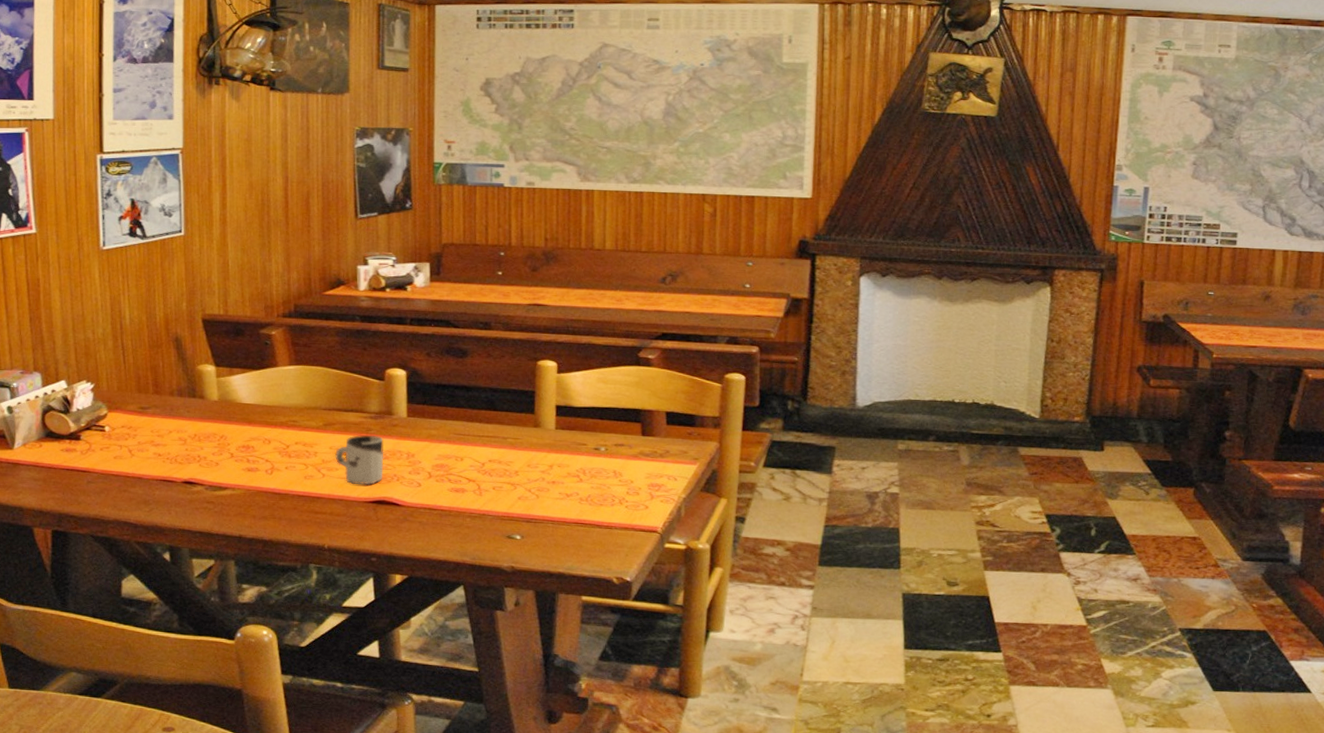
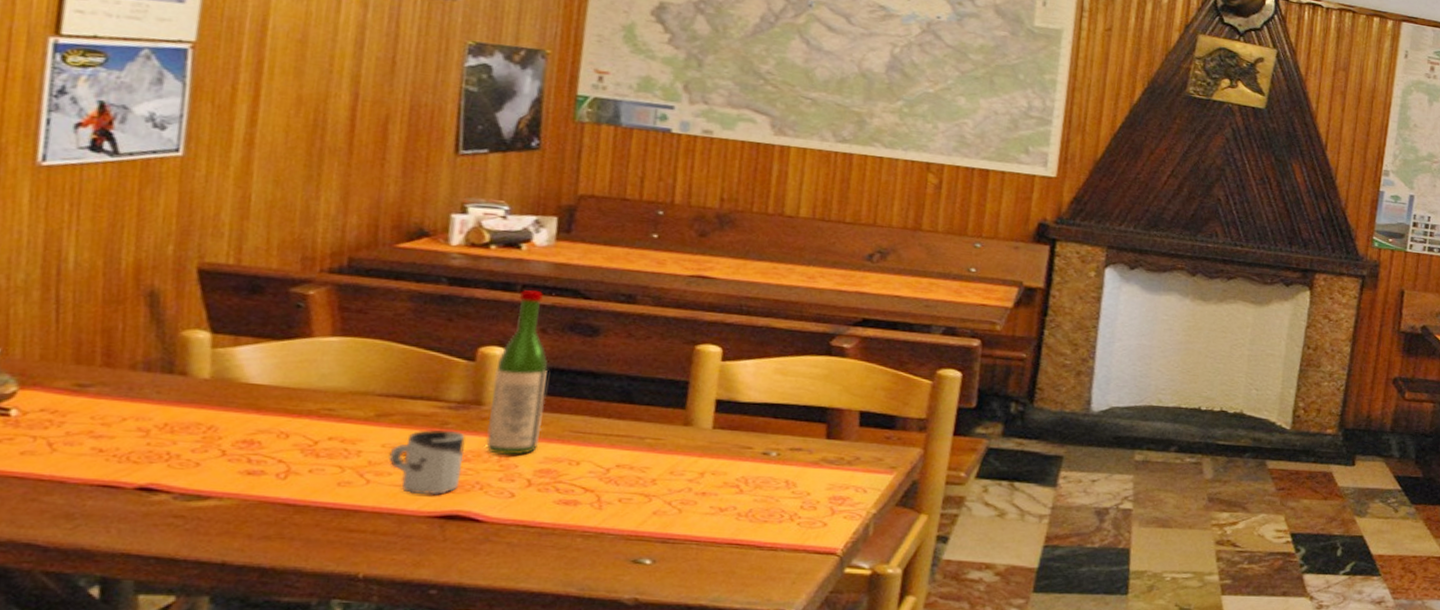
wine bottle: none [397,323,434,454] -> present [485,290,548,456]

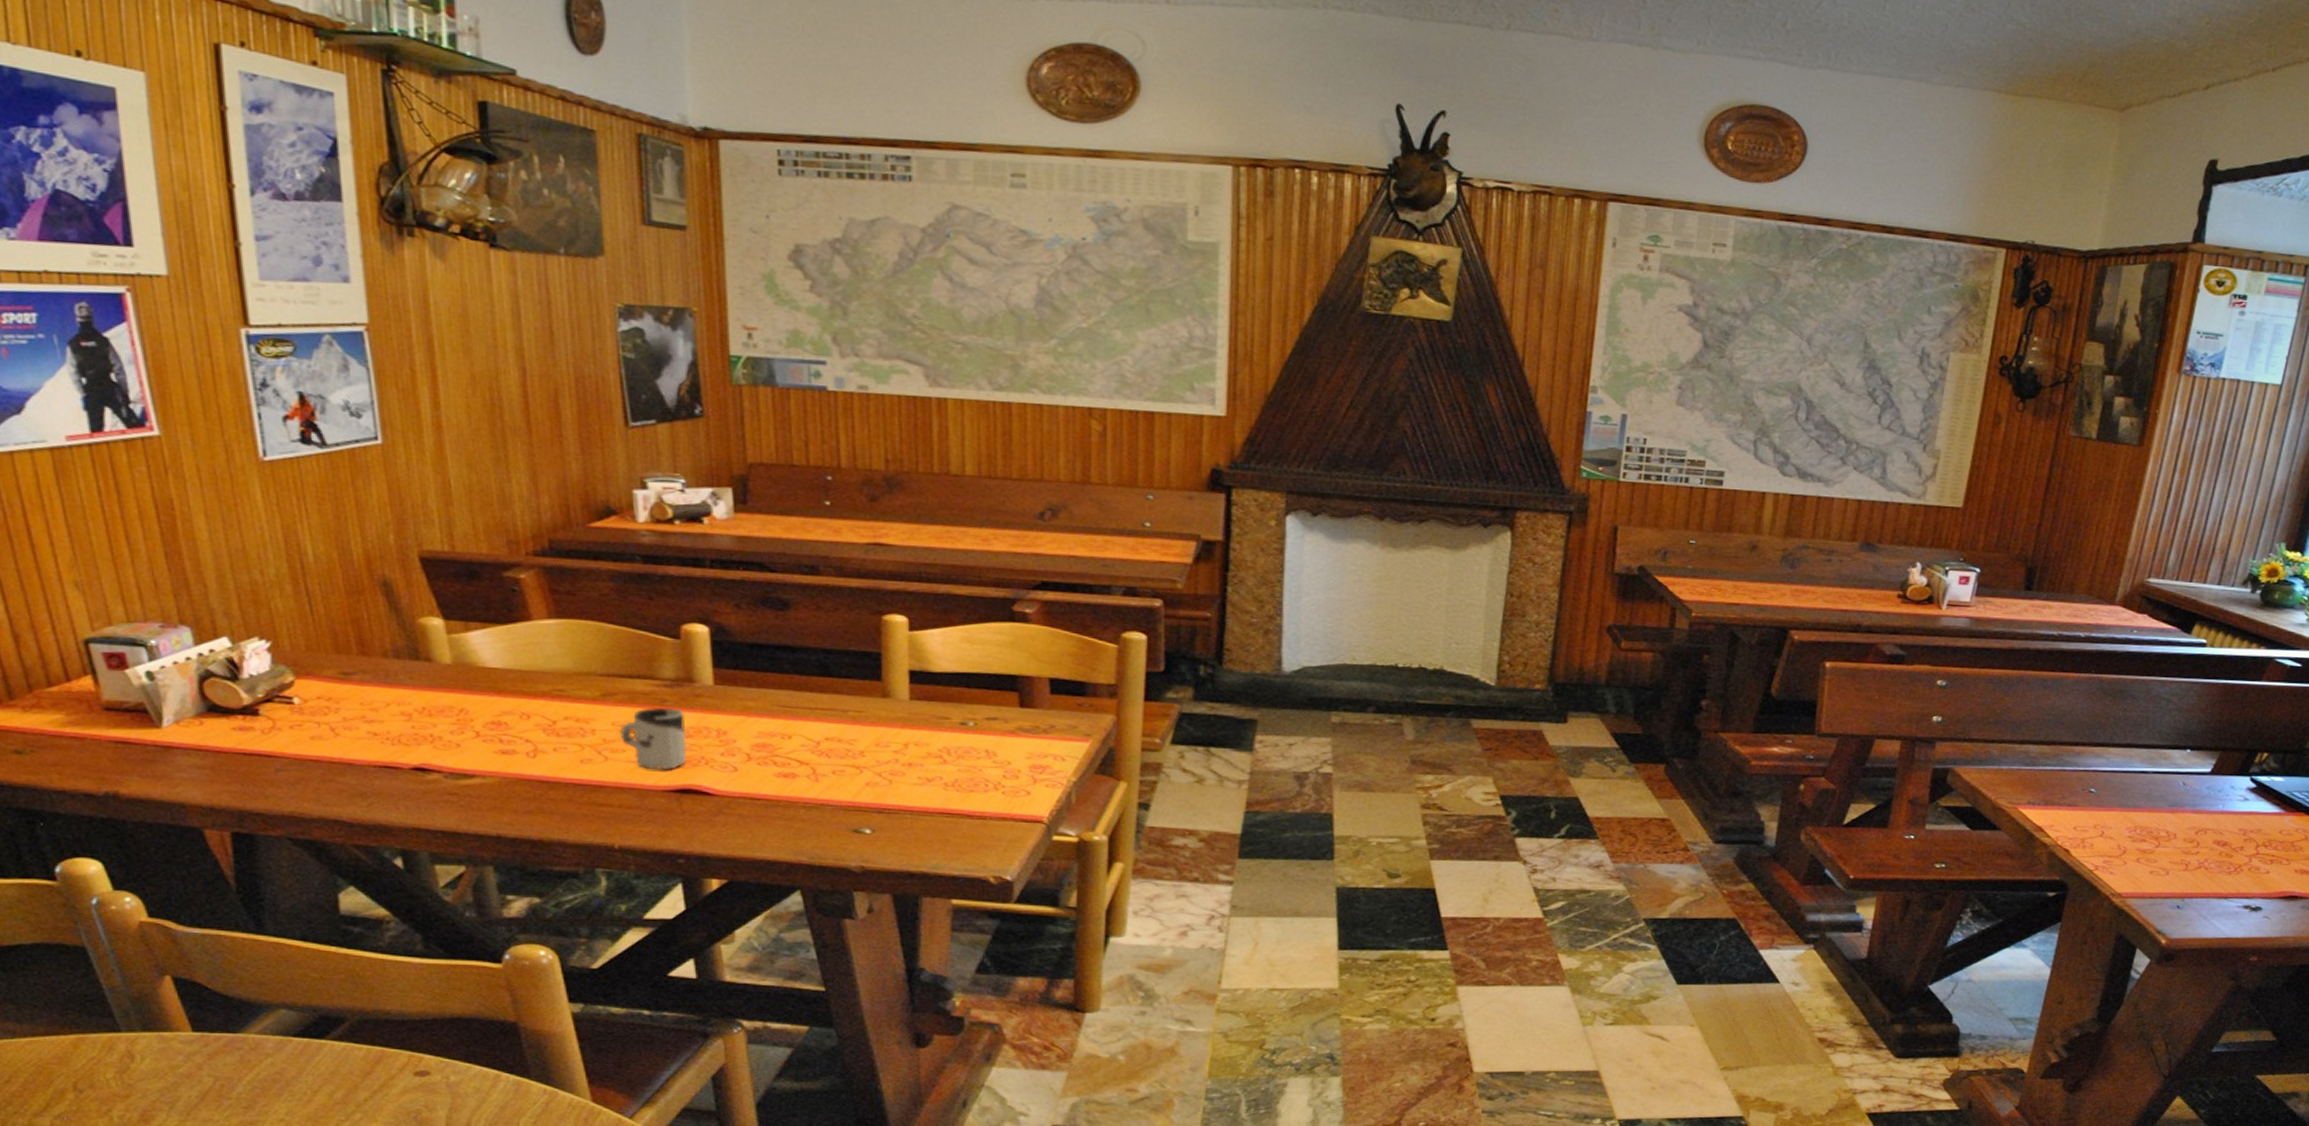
wine bottle: present [485,290,548,456] -> none [700,565,752,731]

